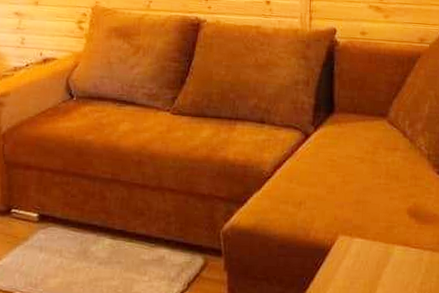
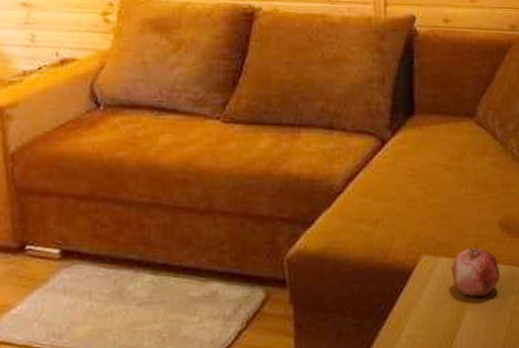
fruit: none [365,229,409,275] -> present [451,245,500,297]

